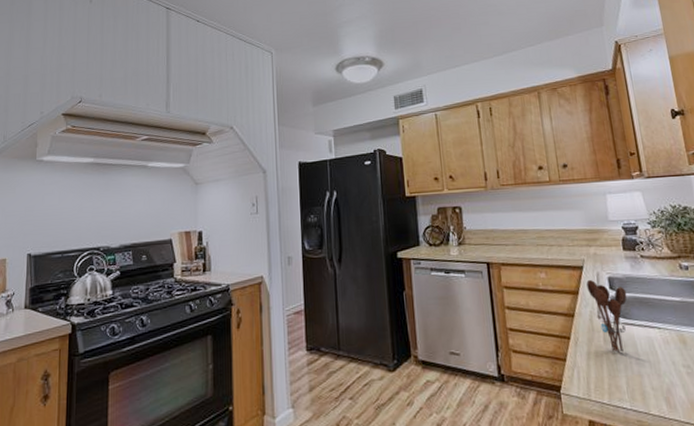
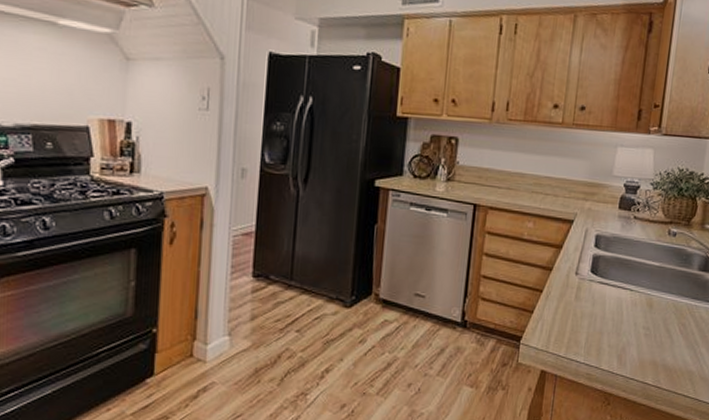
utensil holder: present [586,279,627,353] -> none [572,234,610,310]

